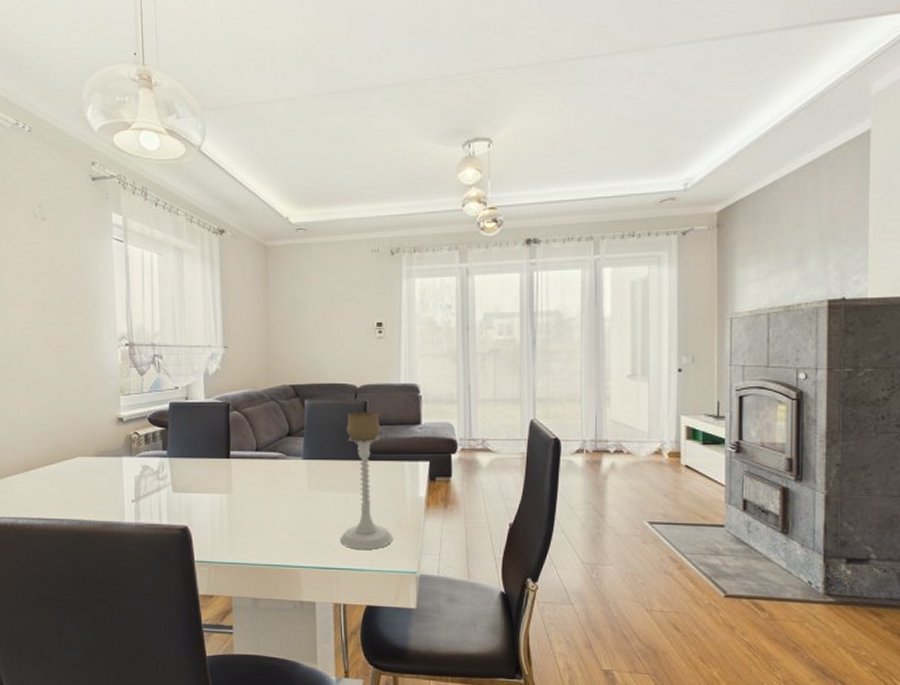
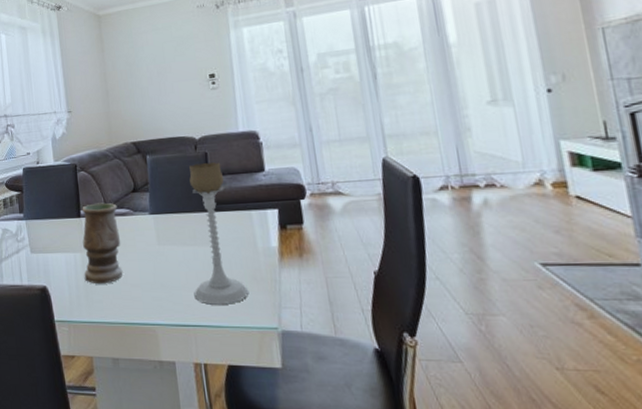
vase: none [229,445,271,526] -> present [82,202,123,284]

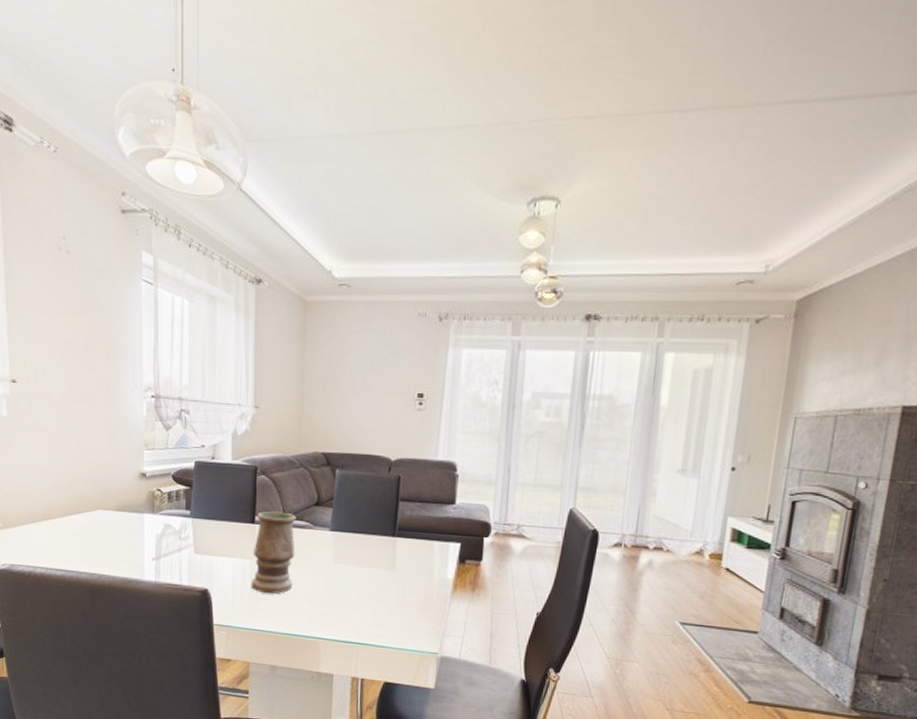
candle holder: present [189,162,249,305] -> none [362,486,417,628]

